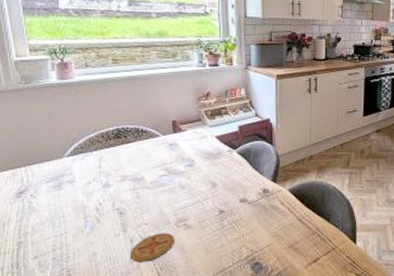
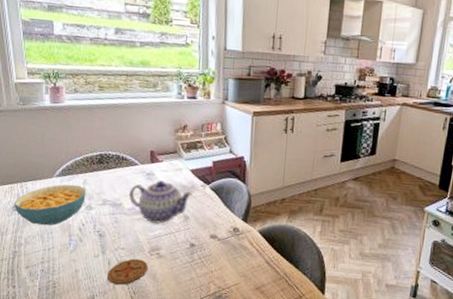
cereal bowl: none [17,163,102,210] -> present [14,184,86,226]
teapot: none [151,150,219,194] -> present [129,180,193,224]

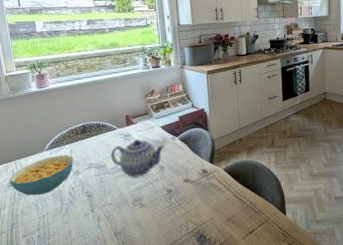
coaster: present [106,258,148,285] -> none [97,211,133,238]

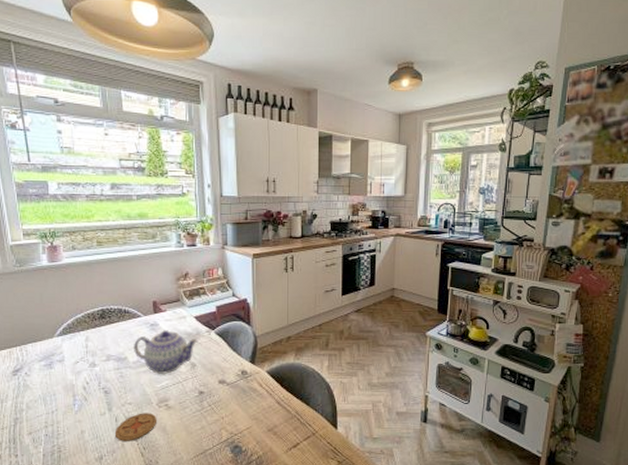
cereal bowl: present [10,154,73,196] -> none [14,343,89,388]
coaster: none [97,211,133,238] -> present [114,413,156,441]

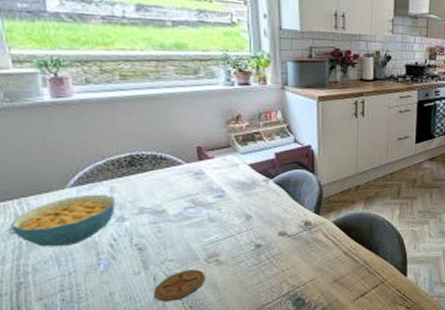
cereal bowl: none [14,343,89,388] -> present [11,194,115,247]
teapot: present [134,330,198,374] -> none [174,179,254,228]

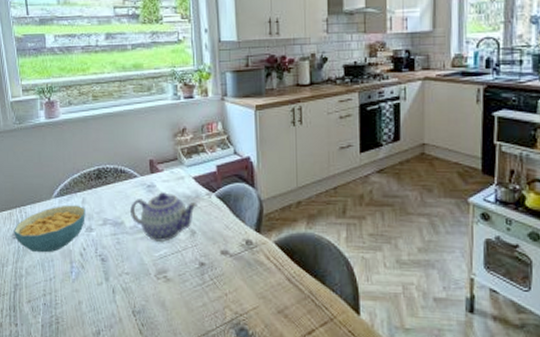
coaster: present [153,269,205,302] -> none [112,284,155,316]
teapot: none [174,179,254,228] -> present [130,192,198,242]

